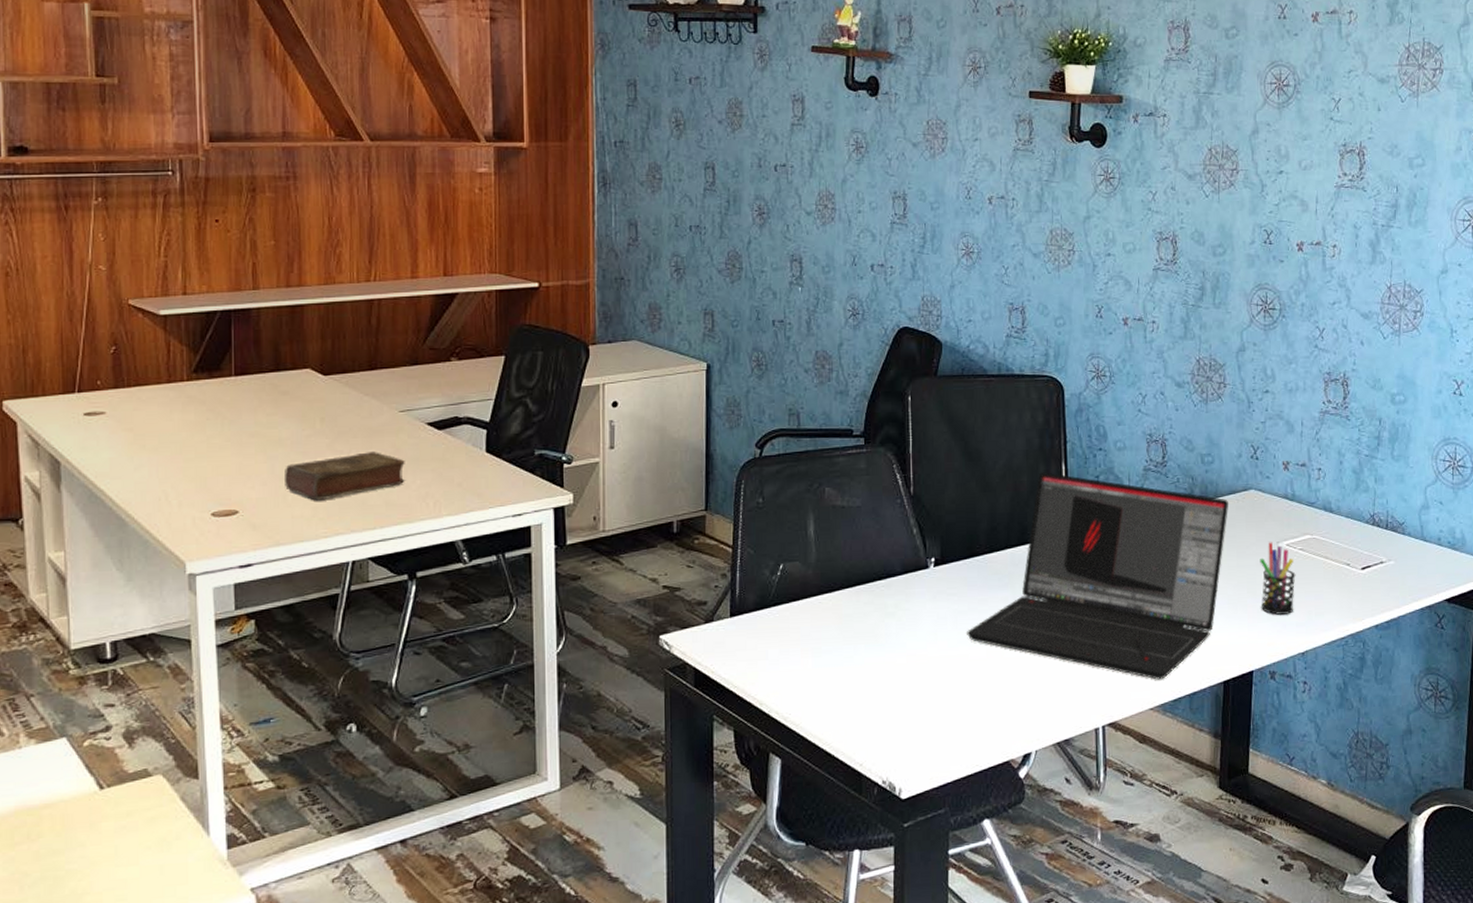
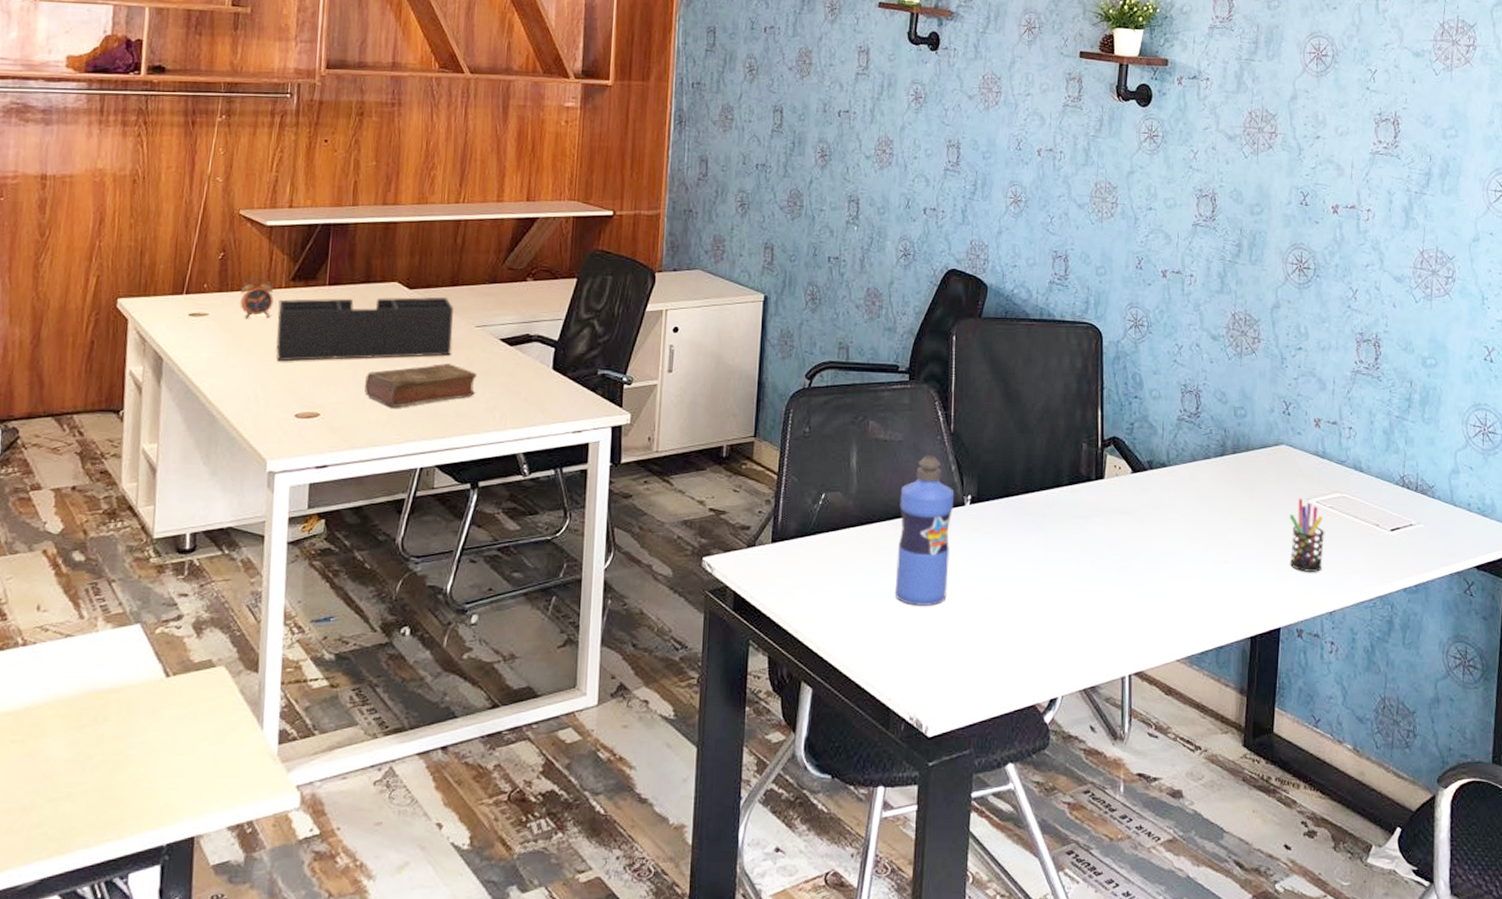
alarm clock: none [139,371,176,416] -> present [240,277,274,320]
desk organizer: none [182,381,376,459] -> present [275,297,453,362]
water bottle: none [860,519,918,672] -> present [894,455,955,607]
laptop: present [967,472,1229,680] -> none [999,417,1261,631]

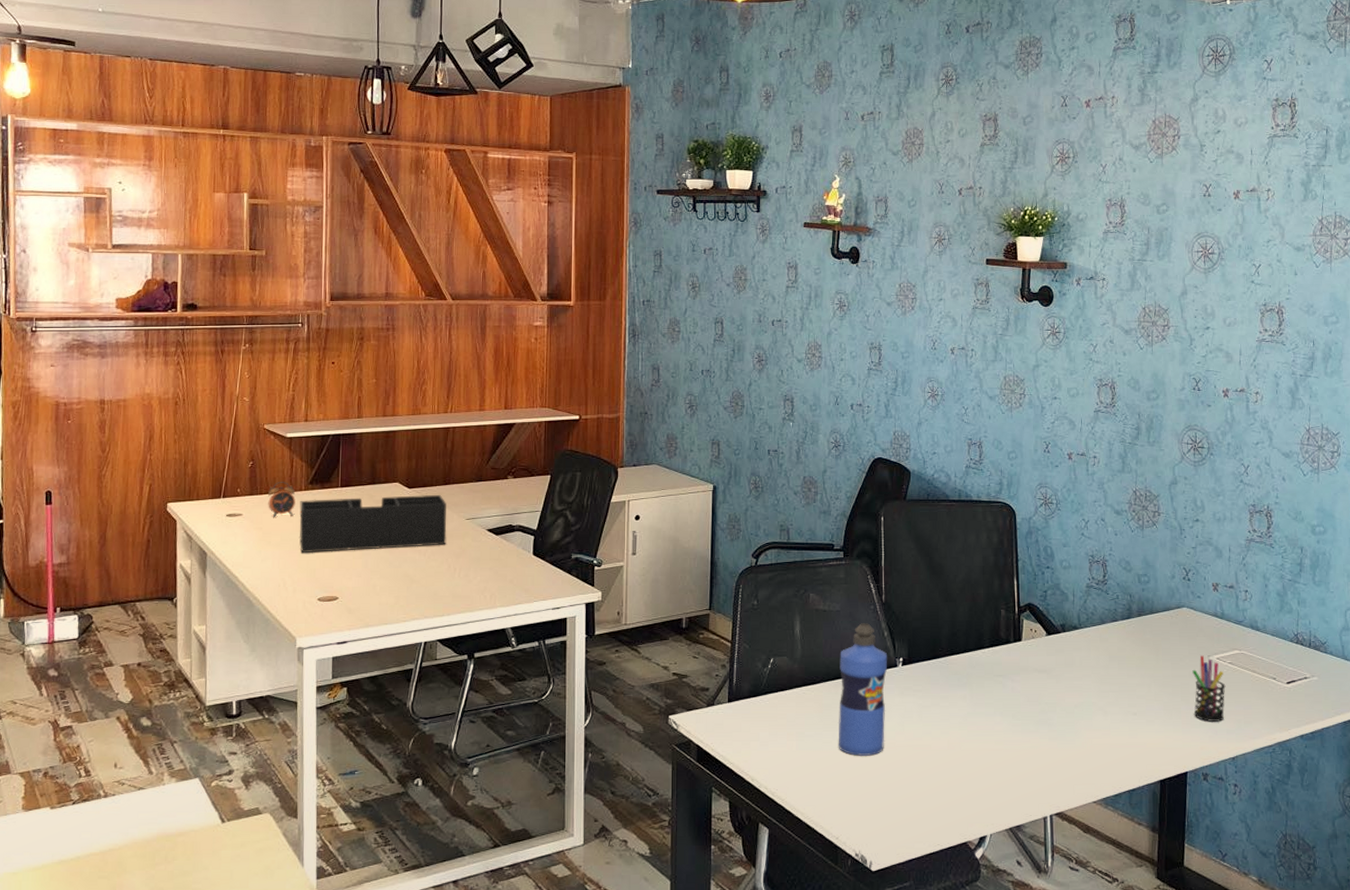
book: present [364,364,477,408] -> none [375,552,469,591]

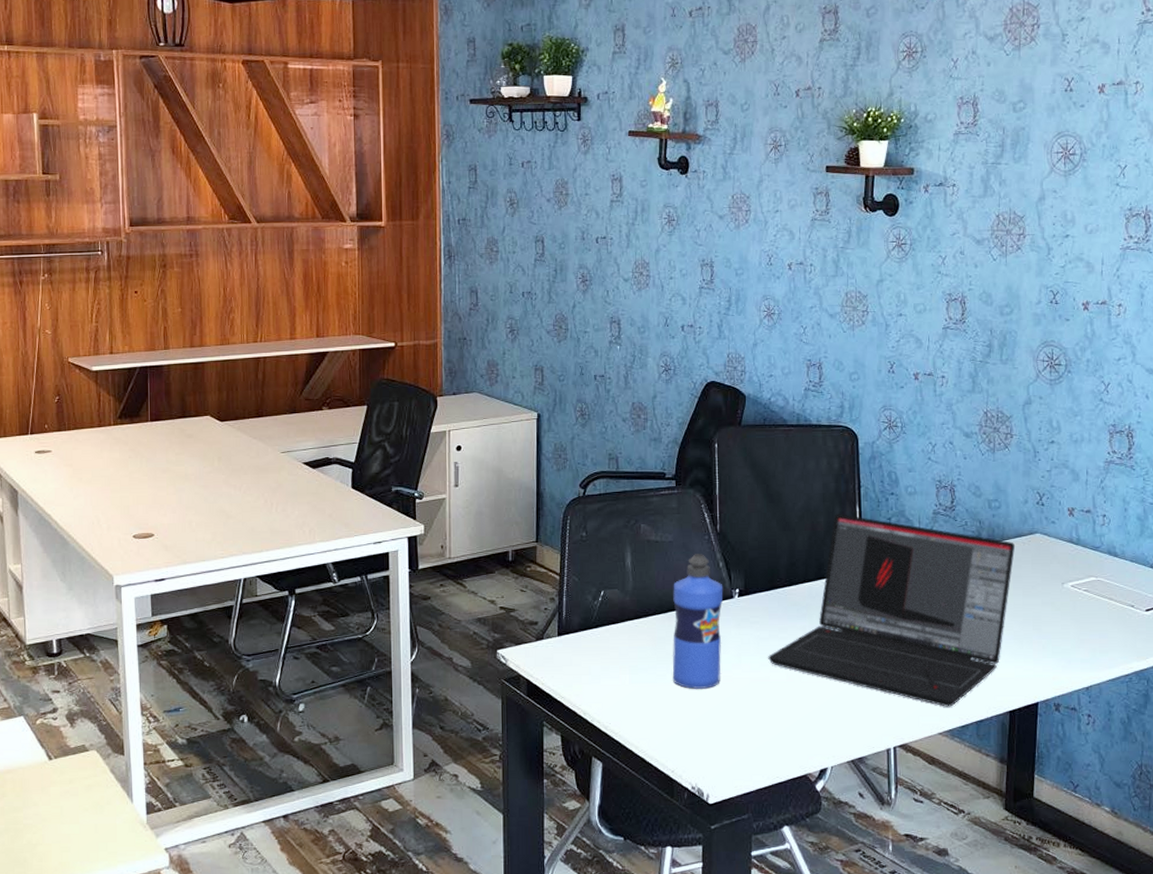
alarm clock: present [268,482,296,518] -> none [77,417,105,454]
desk organizer: present [299,494,447,554] -> none [109,427,262,490]
laptop: none [930,586,1164,776] -> present [768,514,1016,707]
pen holder: present [1192,655,1226,723] -> none [1045,583,1081,652]

